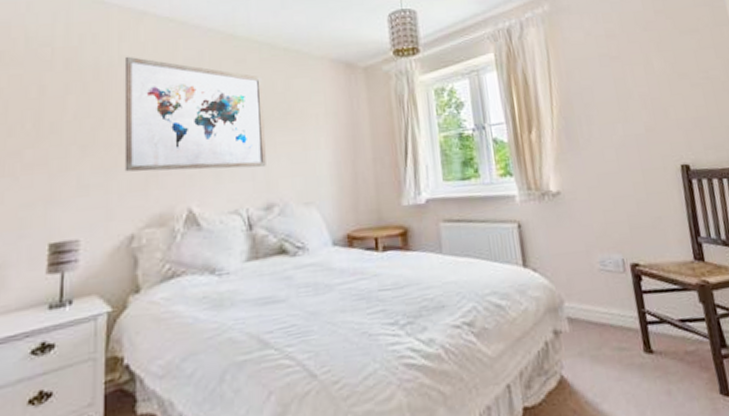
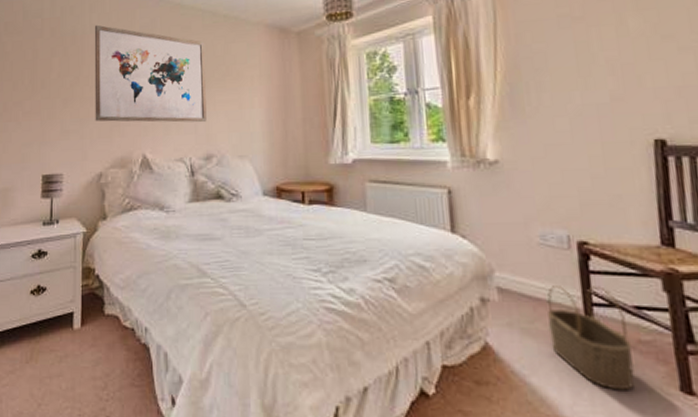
wicker basket: none [610,304,686,404] -> present [547,286,635,391]

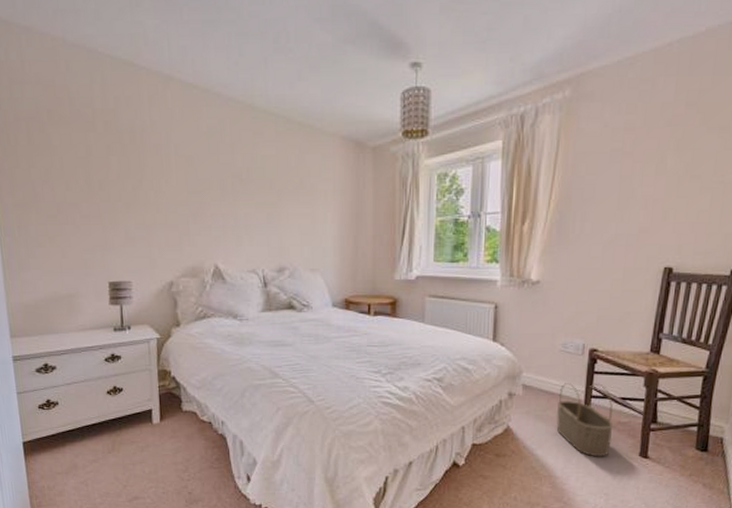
wall art: present [94,24,207,123] -> none [155,121,279,235]

